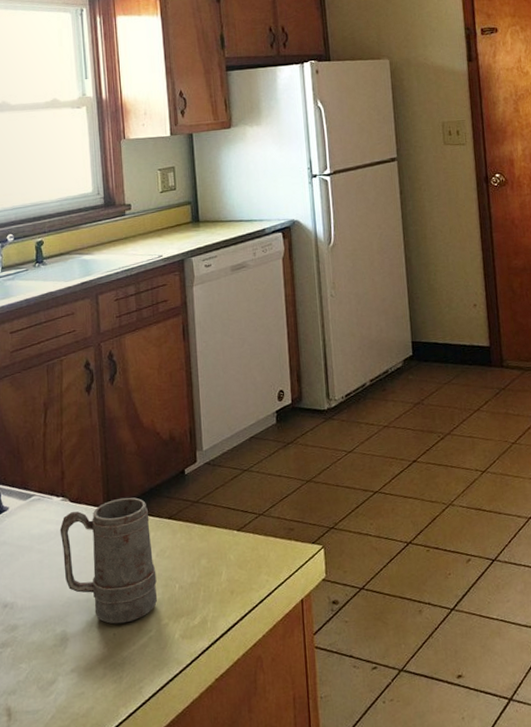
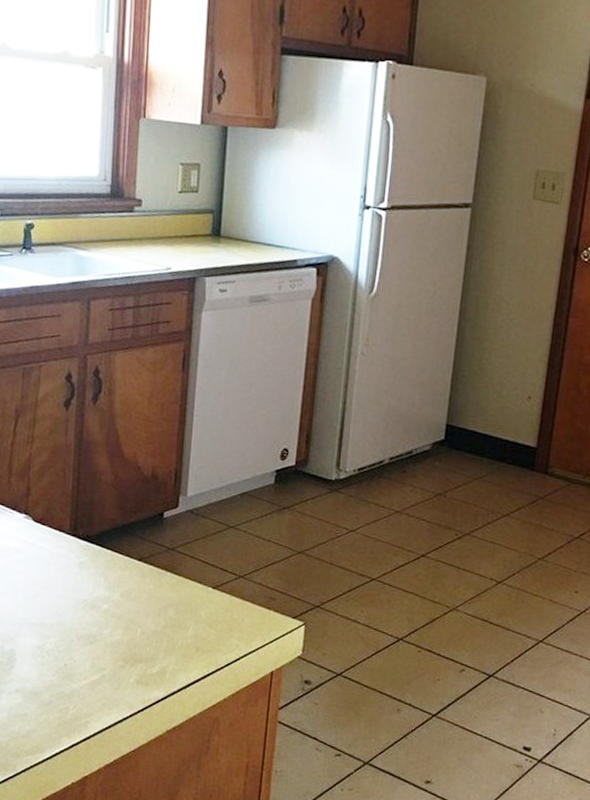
mug: present [59,497,158,624] -> none [18,528,118,657]

